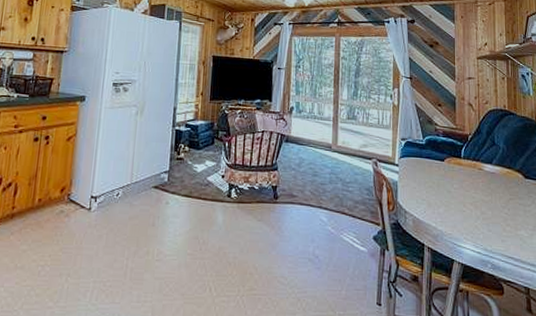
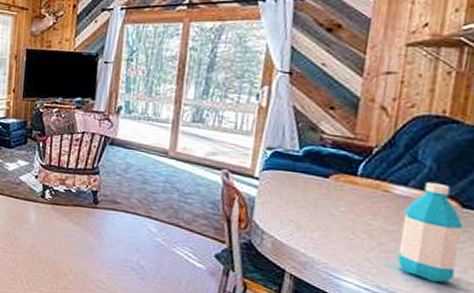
water bottle: none [493,160,529,241] -> present [397,181,463,283]

